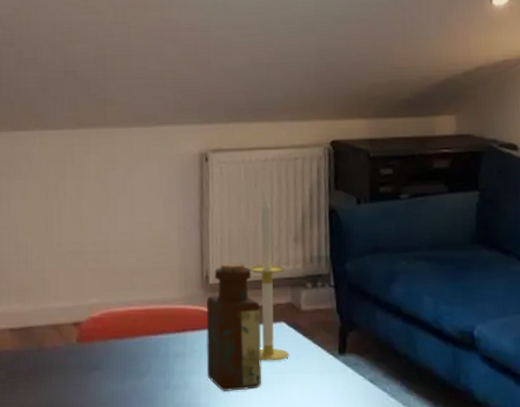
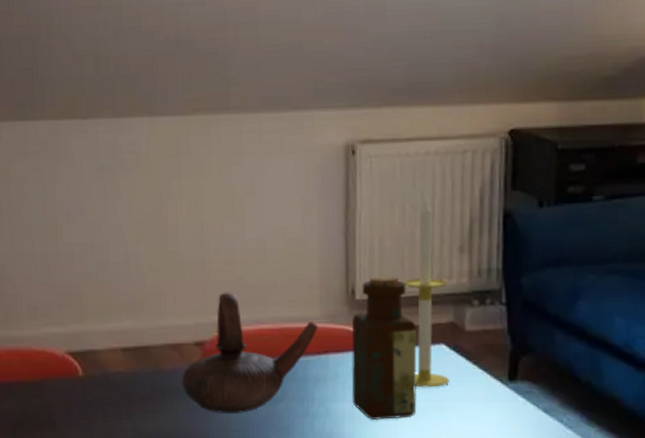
teapot: none [60,278,178,387] -> present [181,292,319,413]

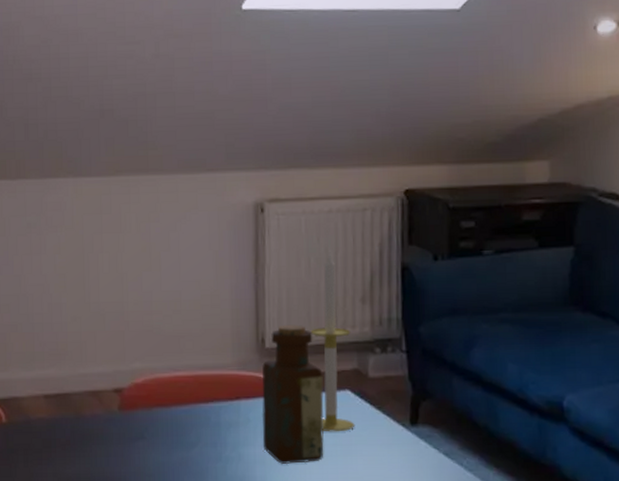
teapot: present [181,292,319,413] -> none [100,341,231,458]

